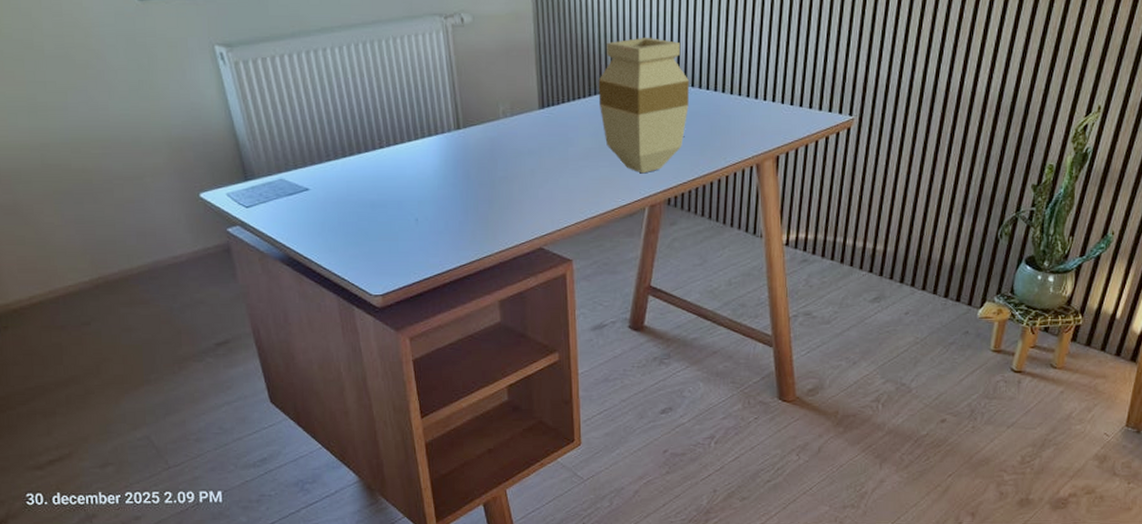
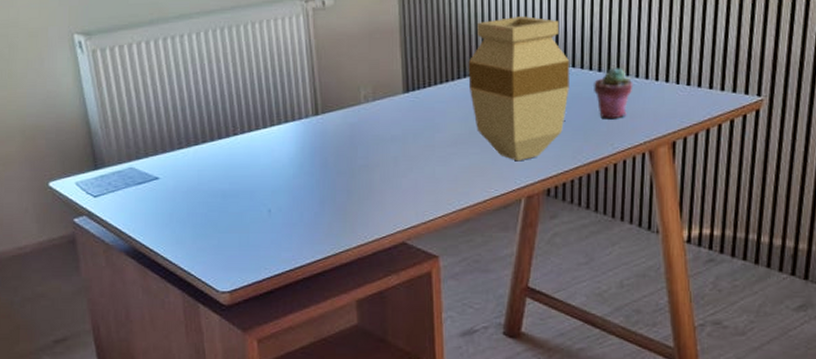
potted succulent: none [709,88,745,136] -> present [592,68,633,120]

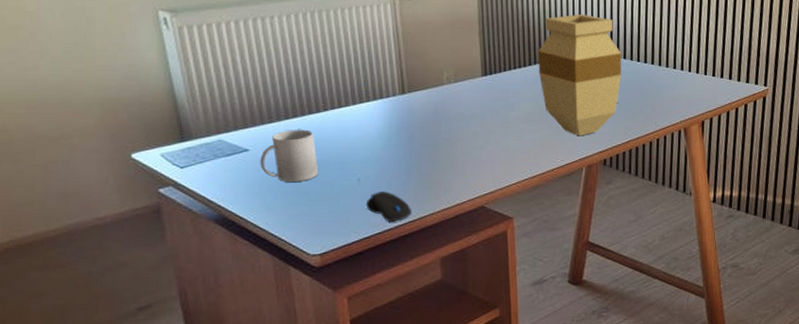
mug: none [170,156,229,214] -> present [260,129,319,183]
computer mouse: none [276,224,326,258] -> present [365,191,412,222]
potted succulent: present [592,68,633,120] -> none [640,60,672,103]

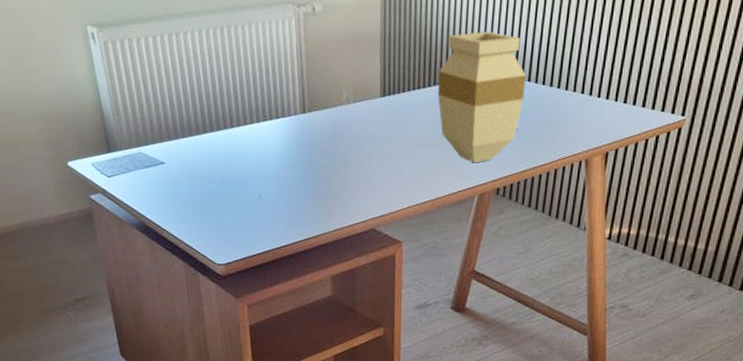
mug: present [260,129,319,183] -> none [174,145,225,196]
computer mouse: present [365,191,412,222] -> none [266,209,308,239]

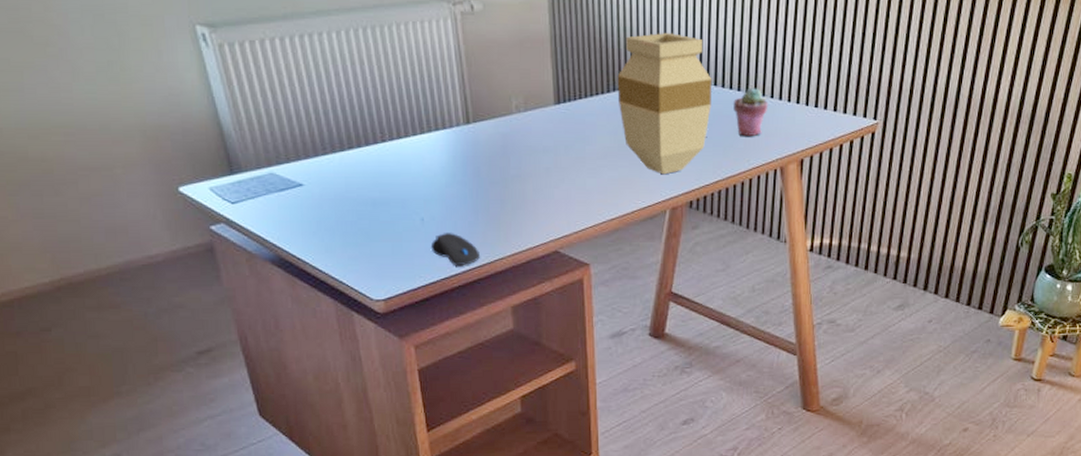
computer mouse: none [266,209,308,239] -> present [430,233,481,267]
potted succulent: none [544,84,579,130] -> present [732,88,768,137]

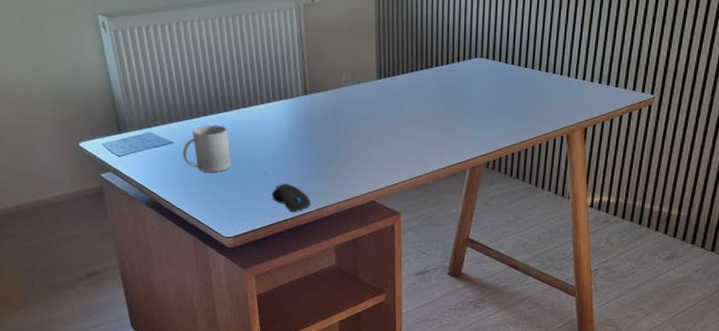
mug: none [315,163,379,222] -> present [183,125,232,173]
vase: present [617,32,713,175] -> none [429,19,510,139]
potted succulent: present [732,88,768,137] -> none [526,66,558,108]

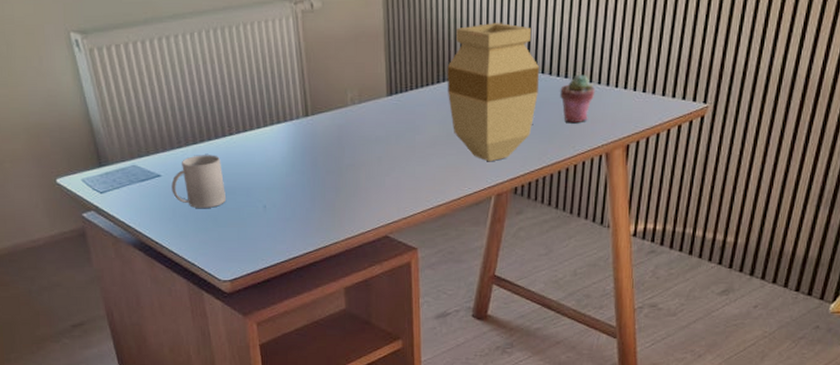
computer mouse: present [271,184,311,212] -> none [271,219,317,250]
vase: none [429,19,510,139] -> present [447,22,540,162]
potted succulent: none [526,66,558,108] -> present [559,74,595,124]

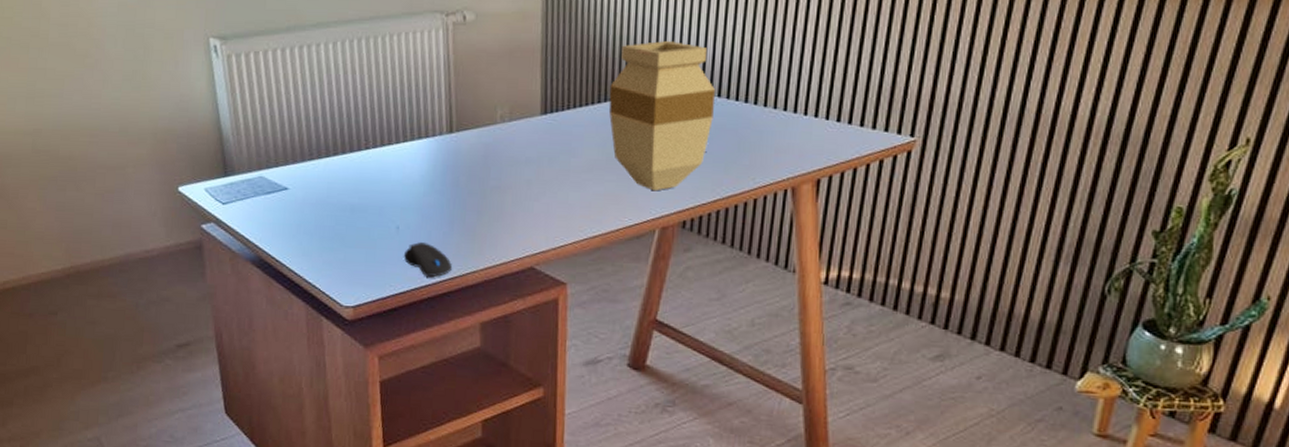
mug: present [171,155,227,209] -> none [298,168,357,227]
computer mouse: none [271,219,317,250] -> present [403,242,453,278]
potted succulent: present [559,74,595,124] -> none [737,99,781,153]

